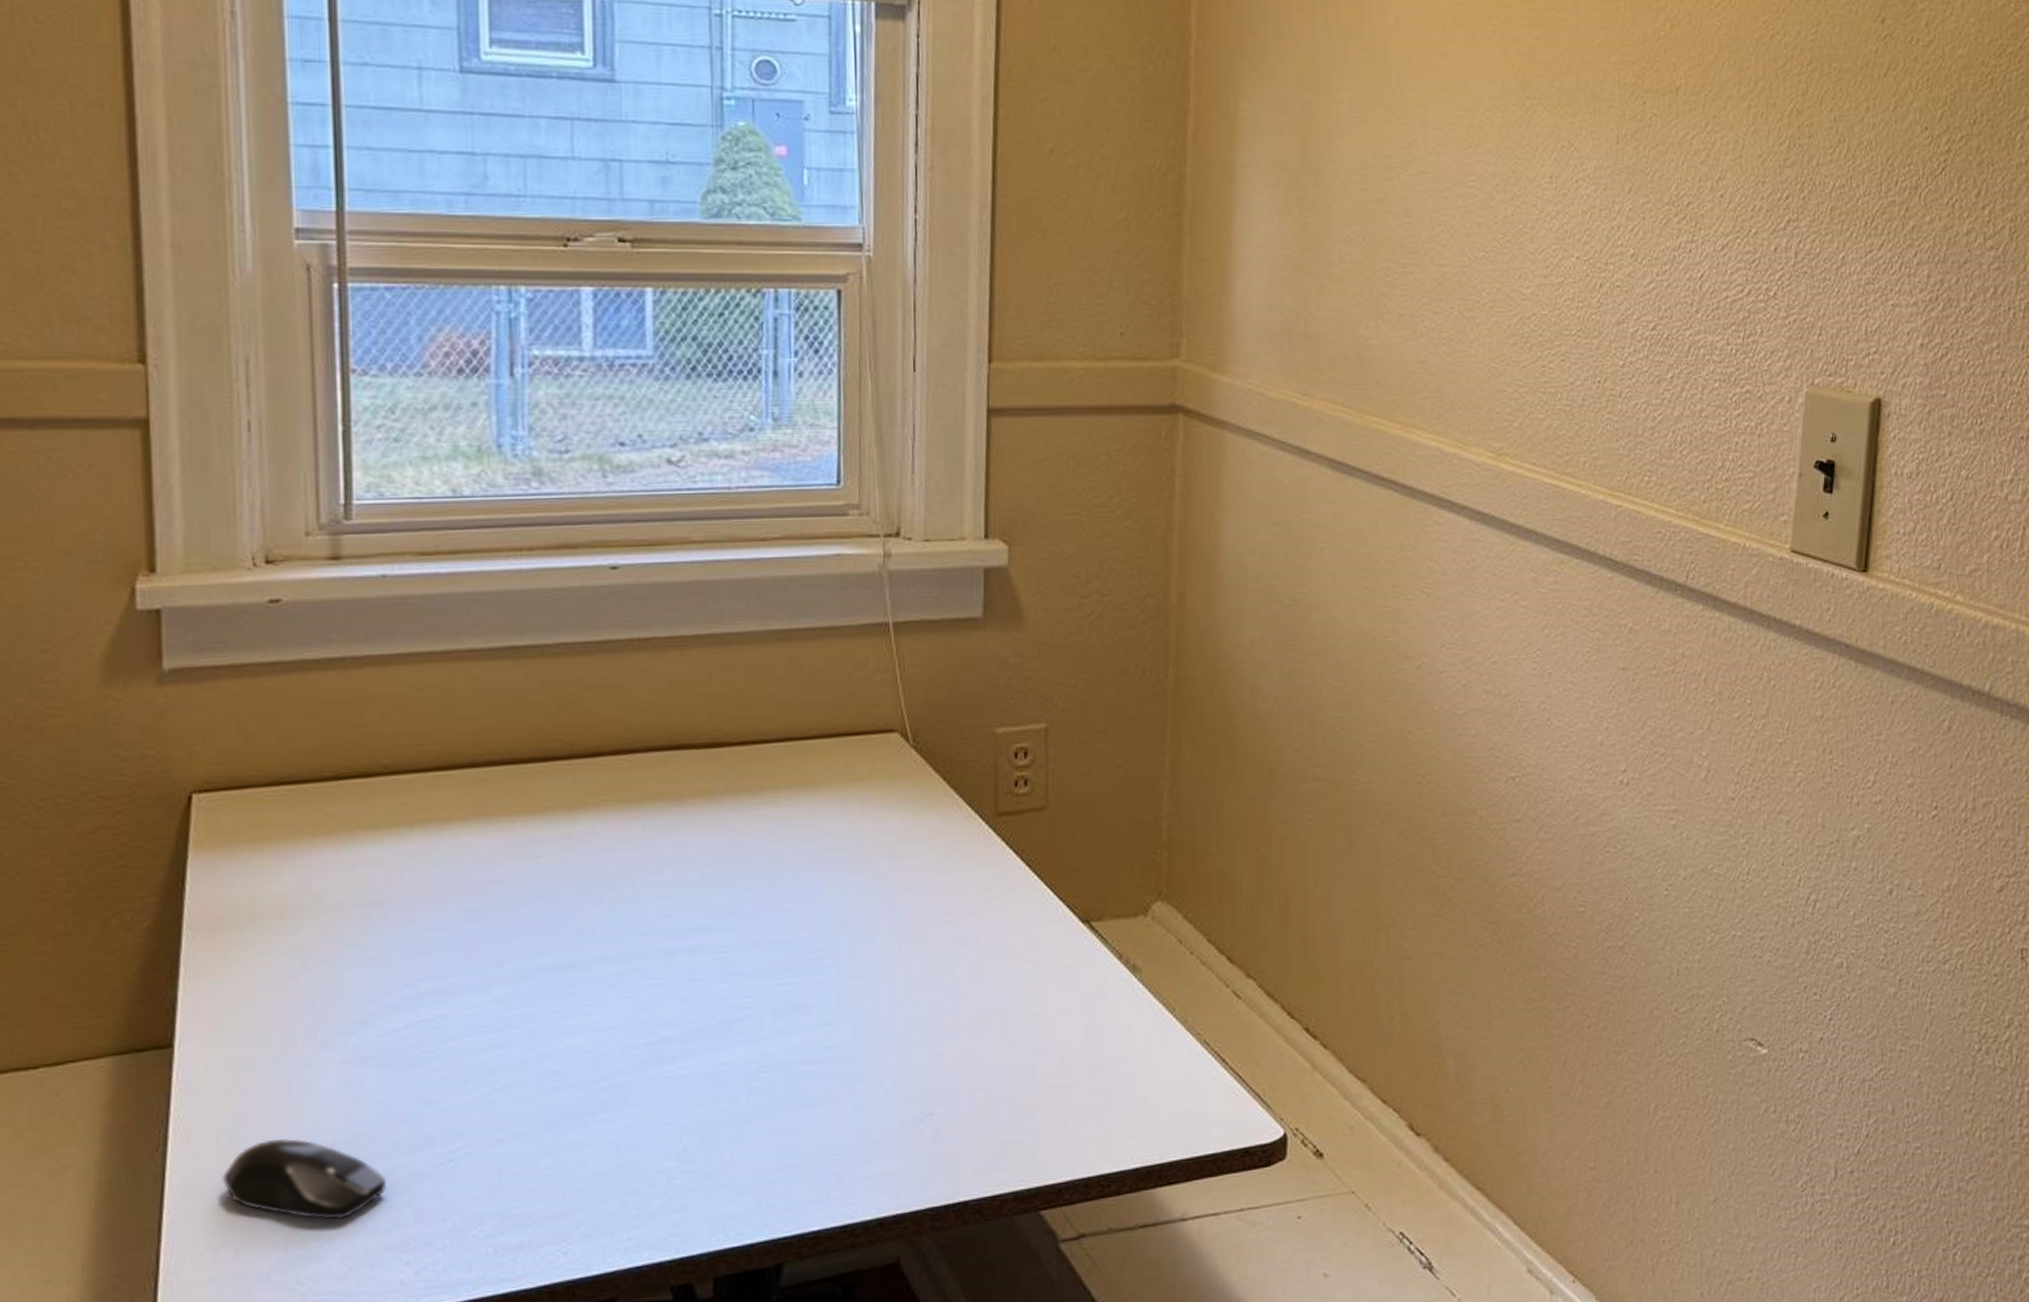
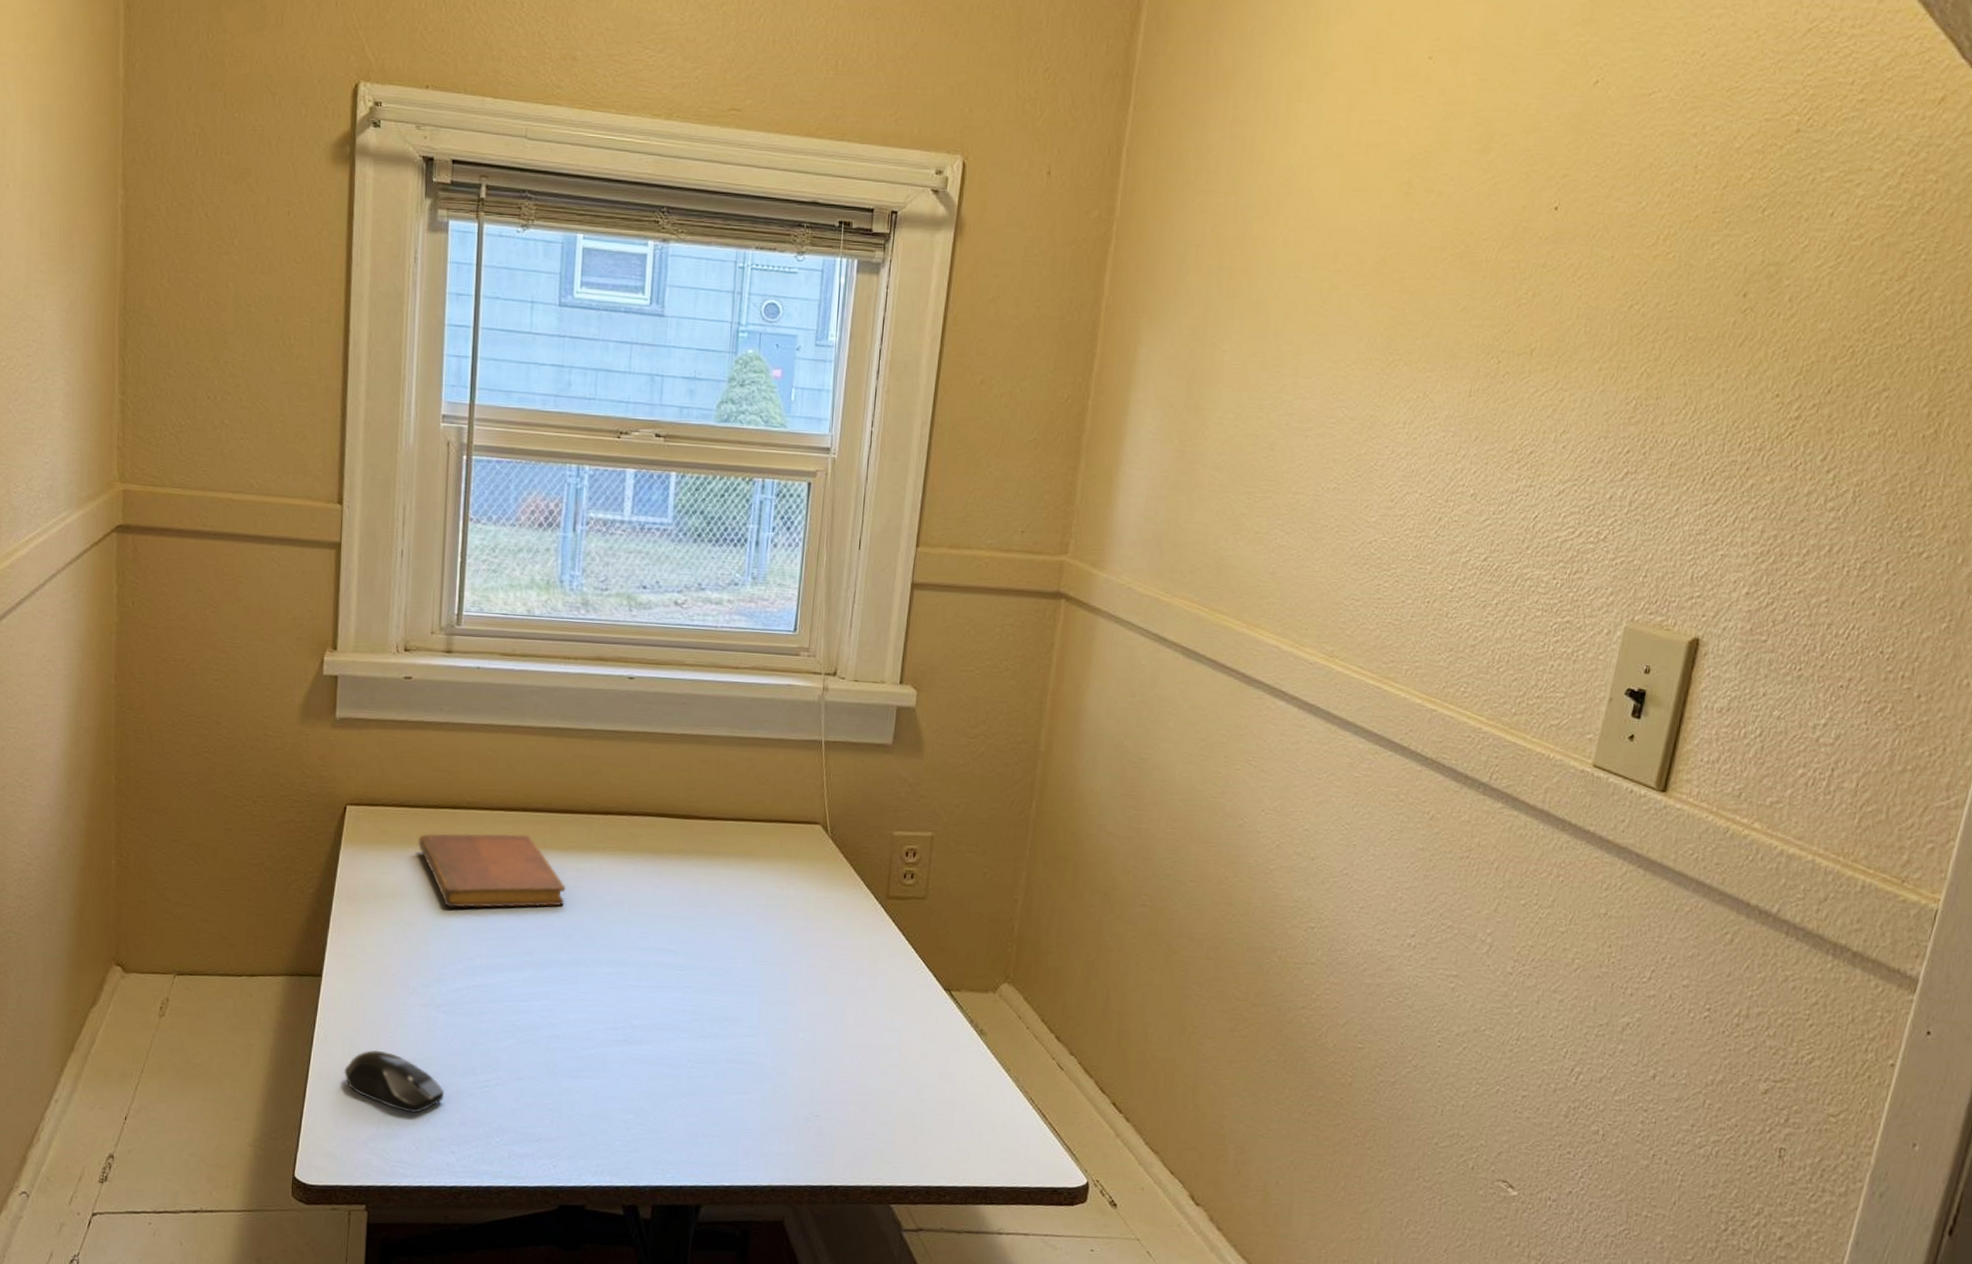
notebook: none [312,799,545,918] -> present [418,833,566,908]

